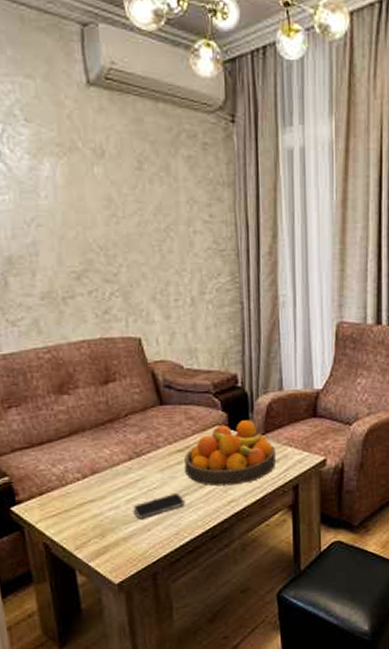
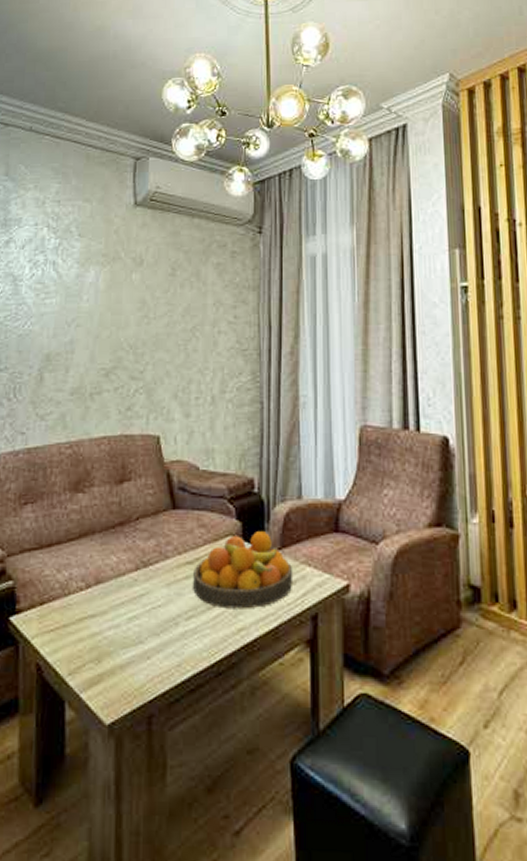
smartphone: present [133,492,186,518] -> none [134,613,191,642]

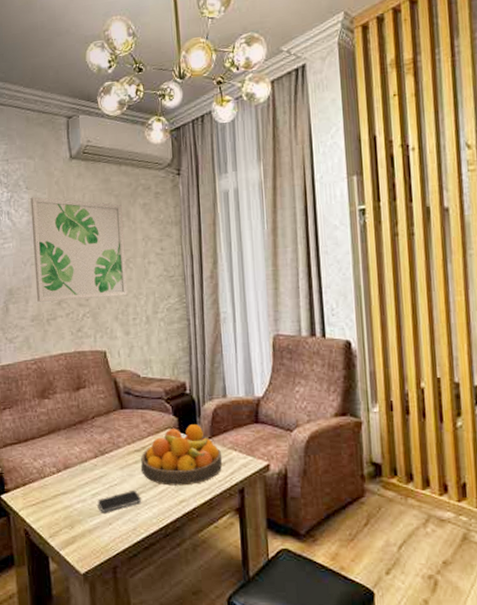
wall art: none [79,246,192,372] -> present [30,196,128,302]
smartphone: none [134,613,191,642] -> present [97,490,142,512]

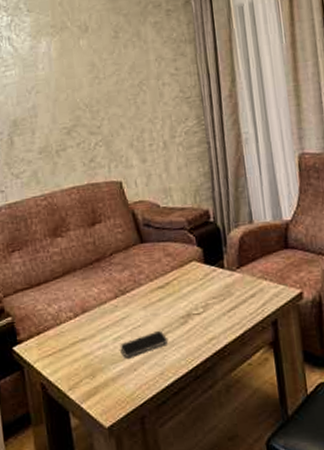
wall art: present [30,196,128,302] -> none [32,19,142,133]
fruit bowl: present [141,424,223,486] -> none [165,254,253,323]

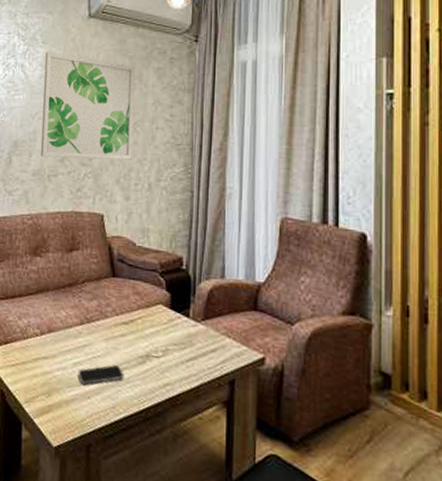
wall art: none [32,19,142,133] -> present [40,52,135,160]

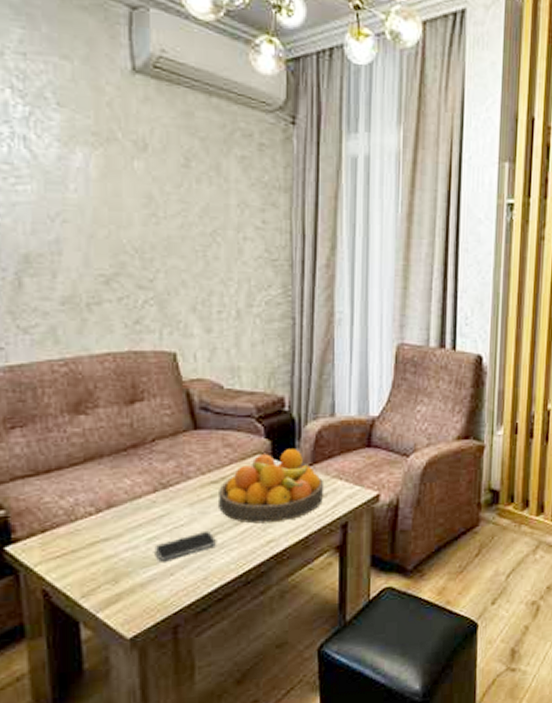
wall art: present [40,52,135,160] -> none [64,119,211,280]
fruit bowl: none [127,303,214,369] -> present [219,449,324,524]

